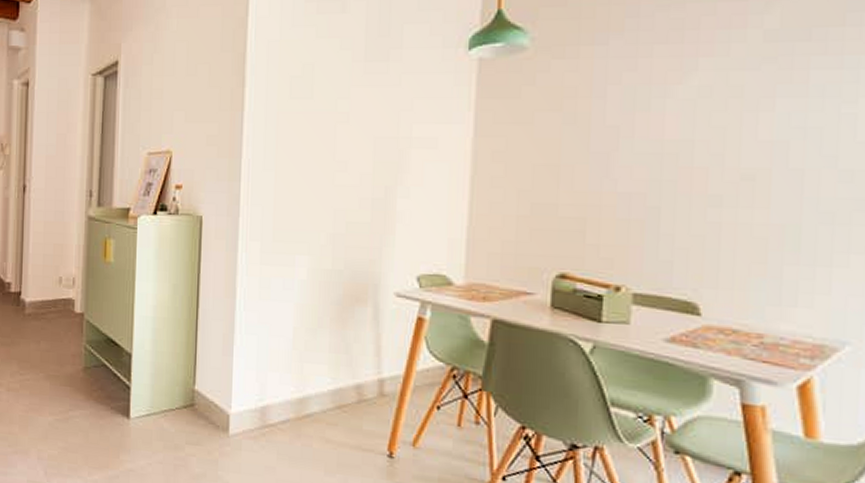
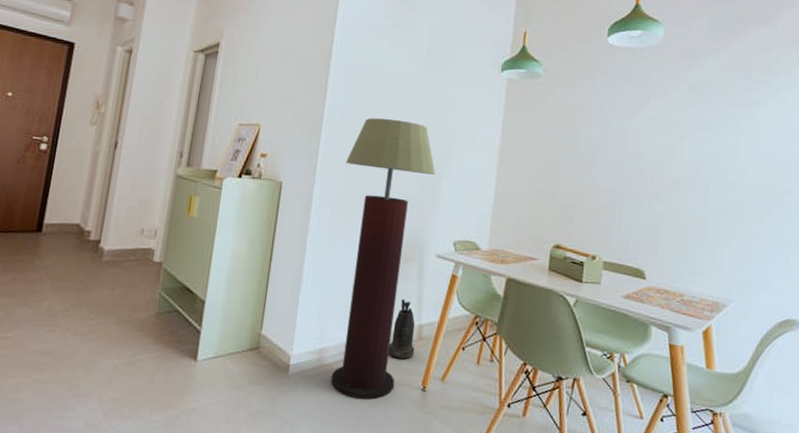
floor lamp: none [274,128,388,466] -> present [330,118,436,400]
watering can: none [343,348,376,420] -> present [388,299,415,359]

